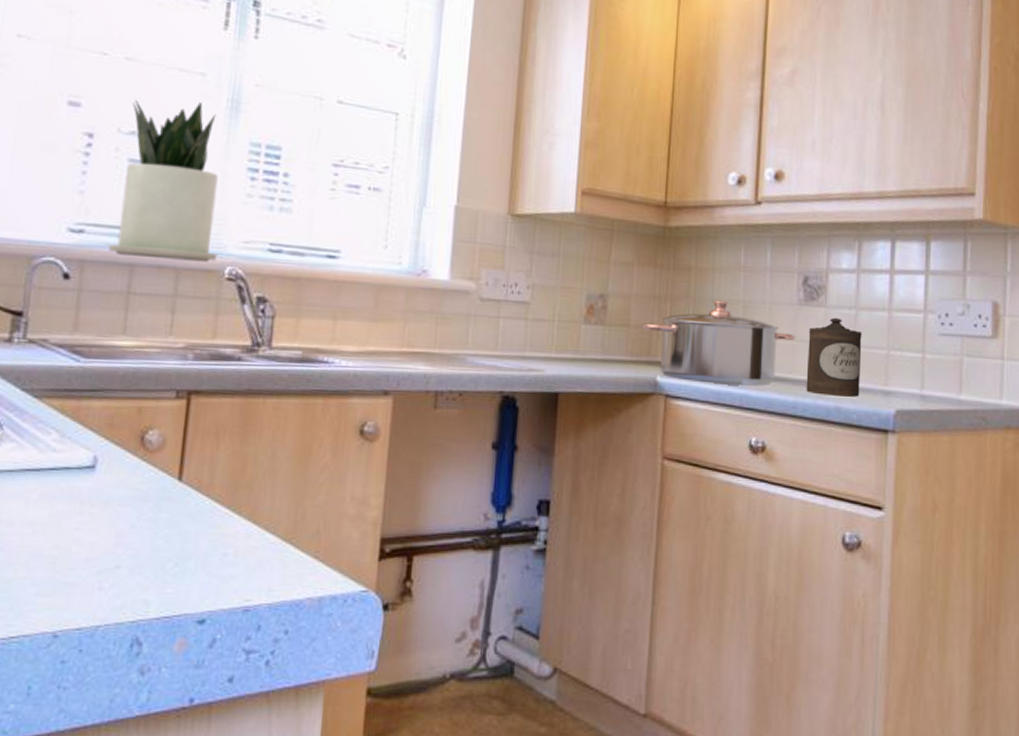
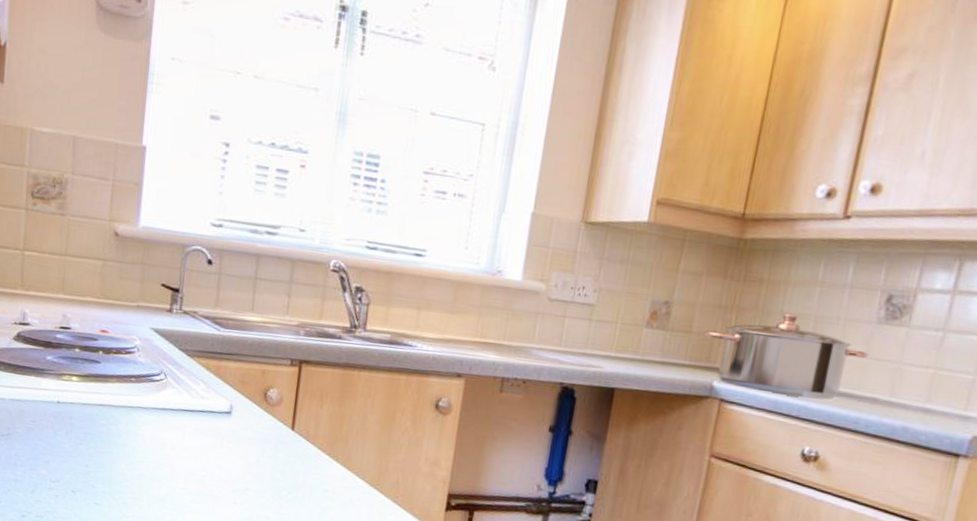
planter: present [107,100,220,262] -> none [240,113,327,255]
canister: present [806,317,862,398] -> none [871,338,947,420]

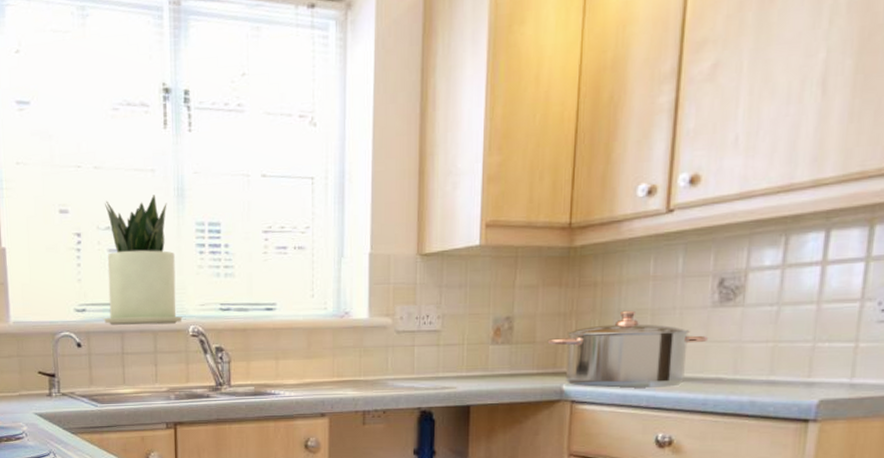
planter: none [240,113,327,255] -> present [103,195,184,326]

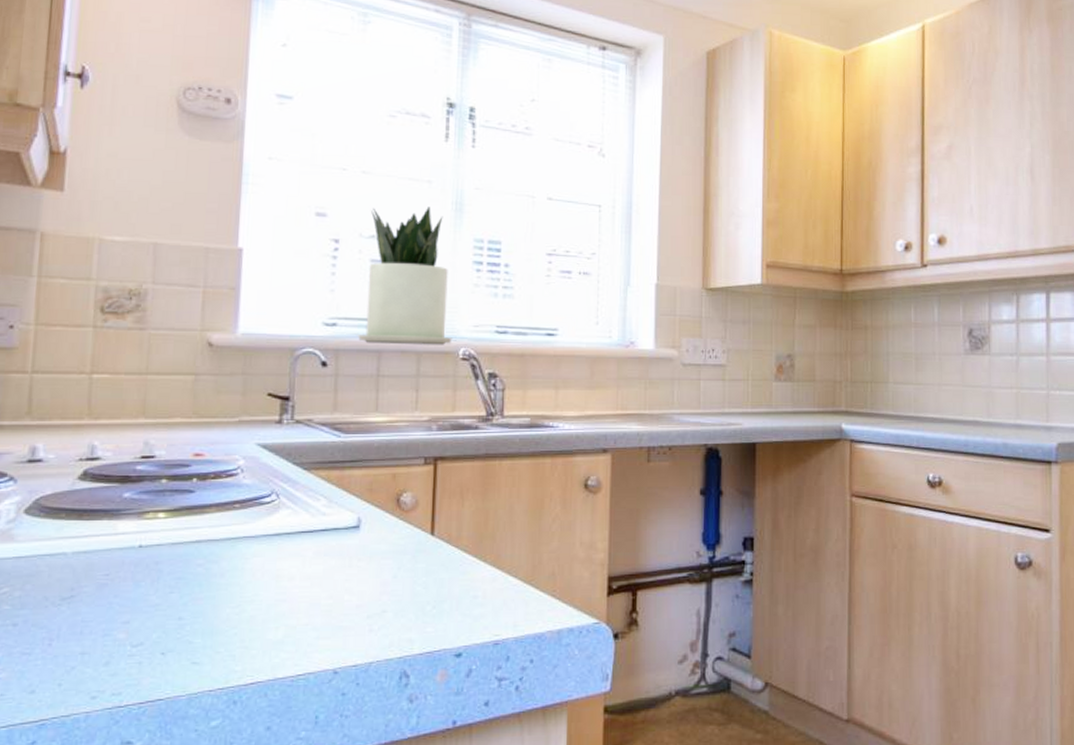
cooking pot: present [547,310,709,388] -> none [826,354,965,428]

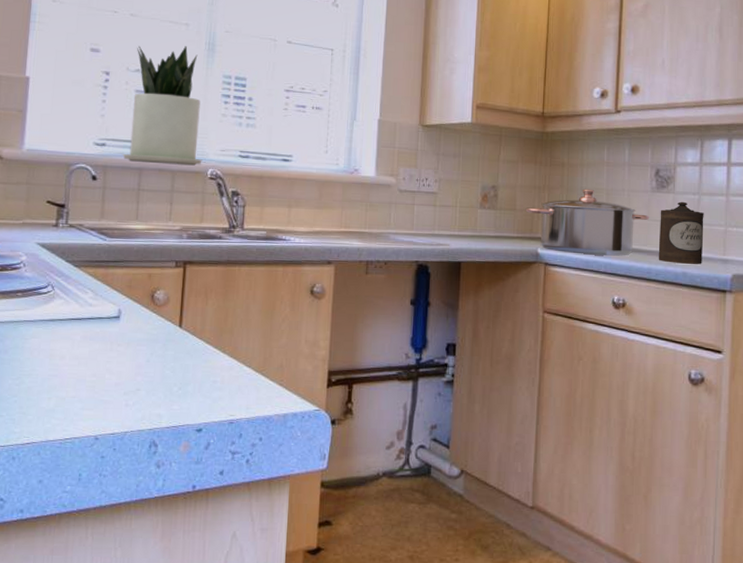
cooking pot: none [826,354,965,428] -> present [525,189,650,256]
canister: none [975,364,1024,435] -> present [658,201,704,265]

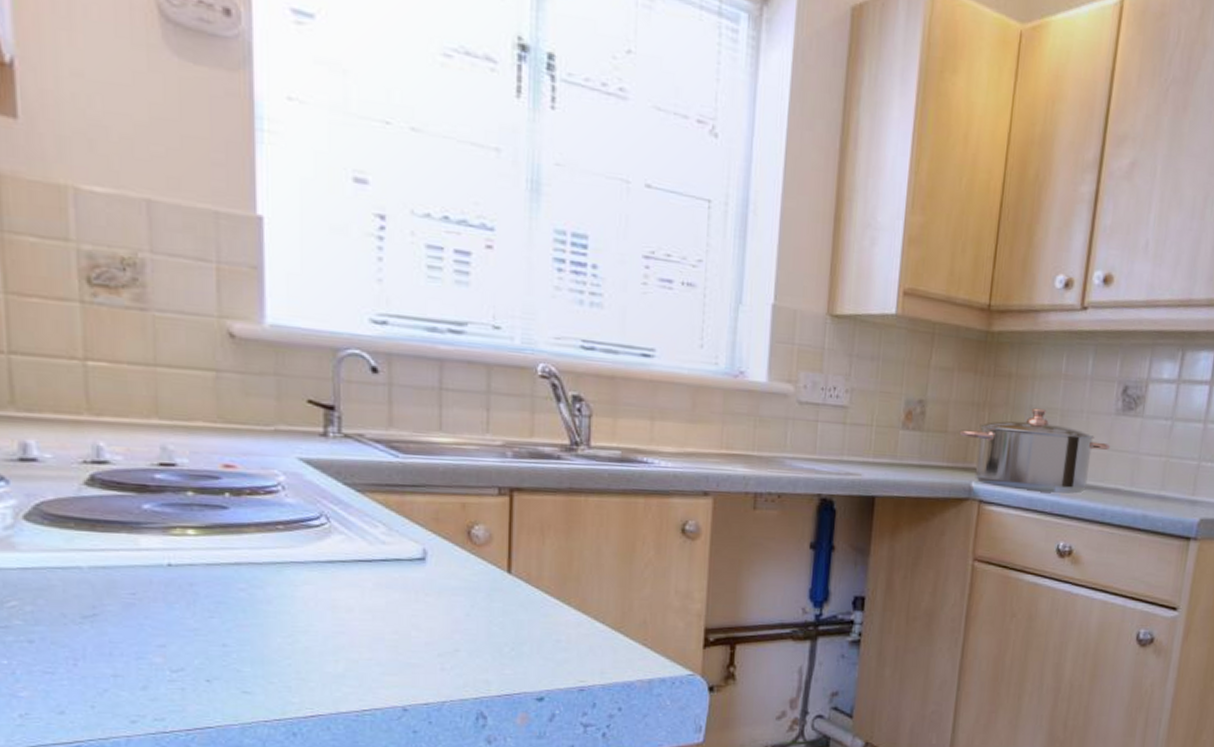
planter: present [122,46,204,166] -> none [413,178,531,358]
canister: present [658,201,704,265] -> none [1115,427,1176,507]

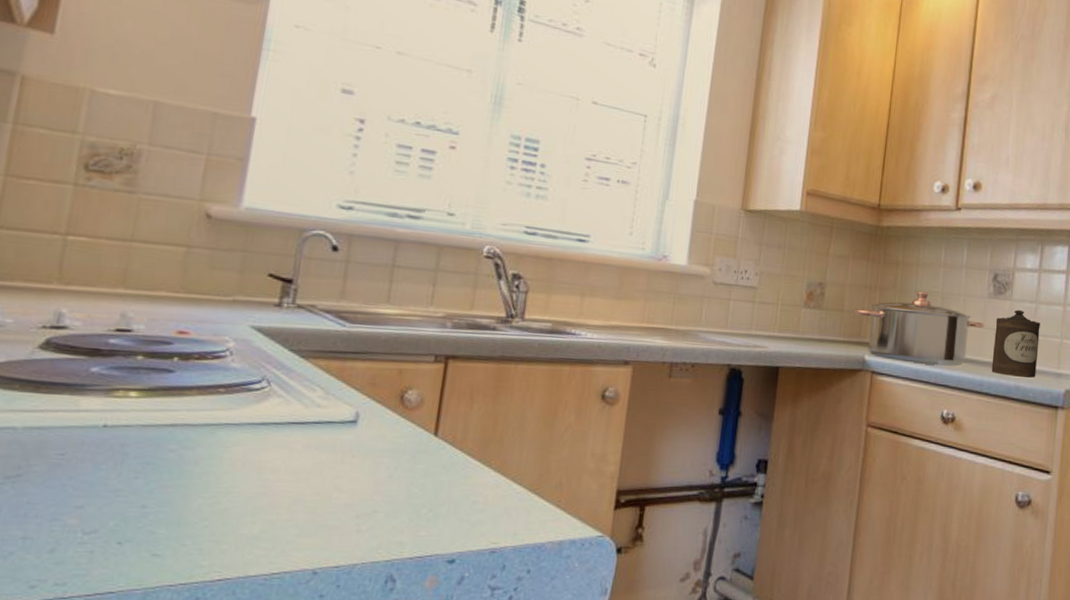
canister: none [1115,427,1176,507] -> present [991,309,1040,379]

